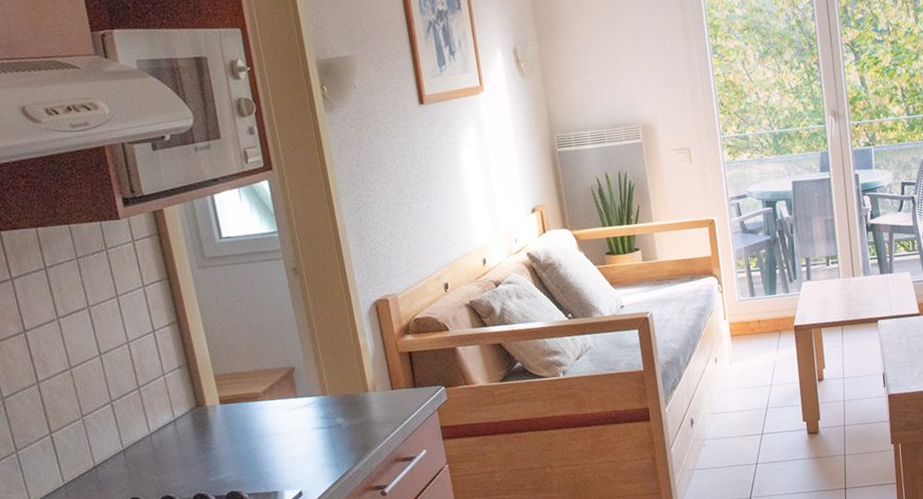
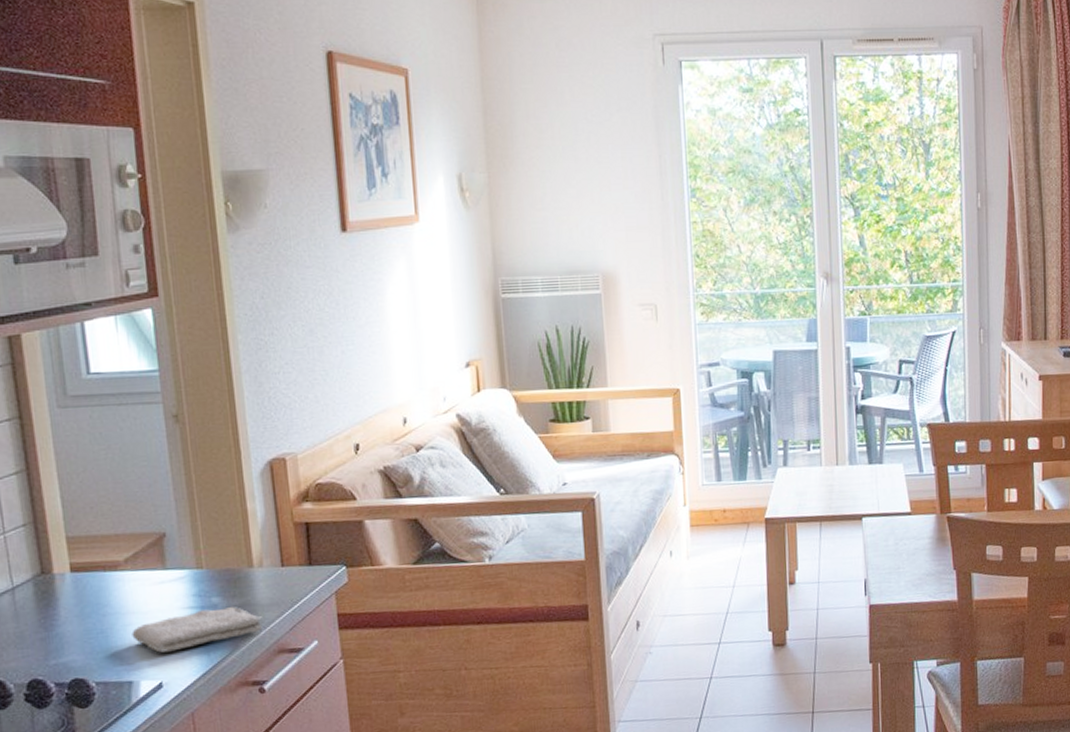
washcloth: none [273,424,379,467] -> present [131,606,262,653]

